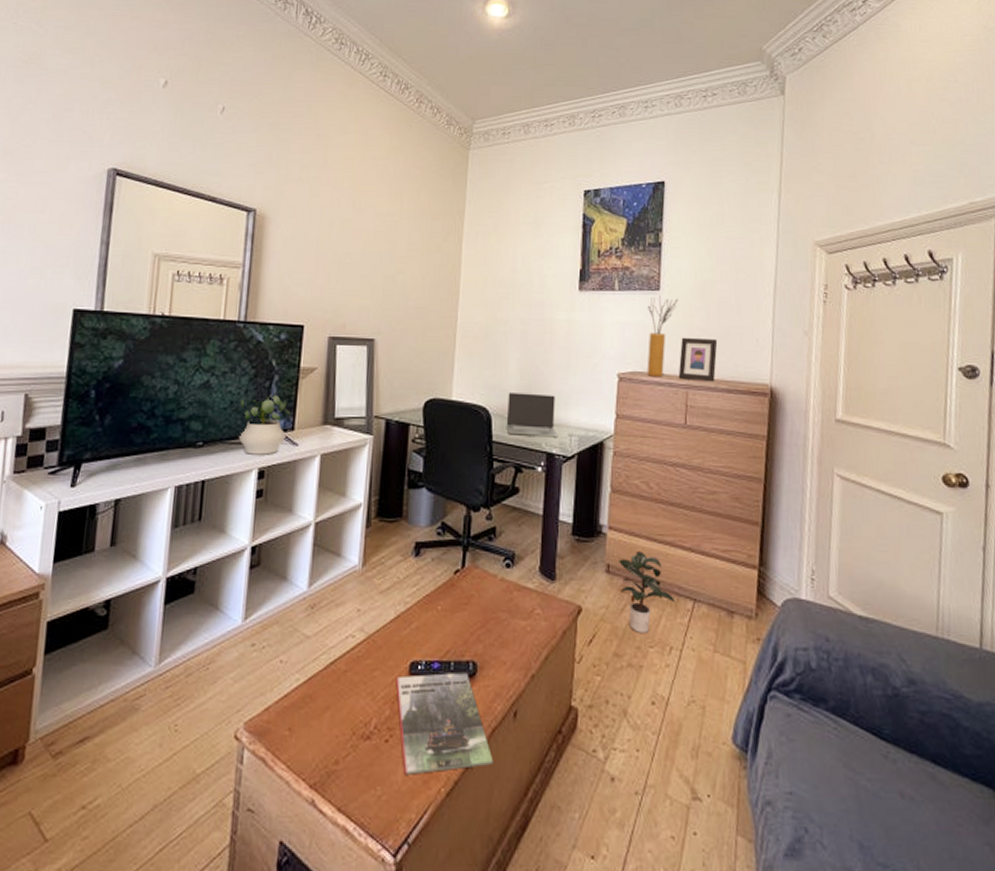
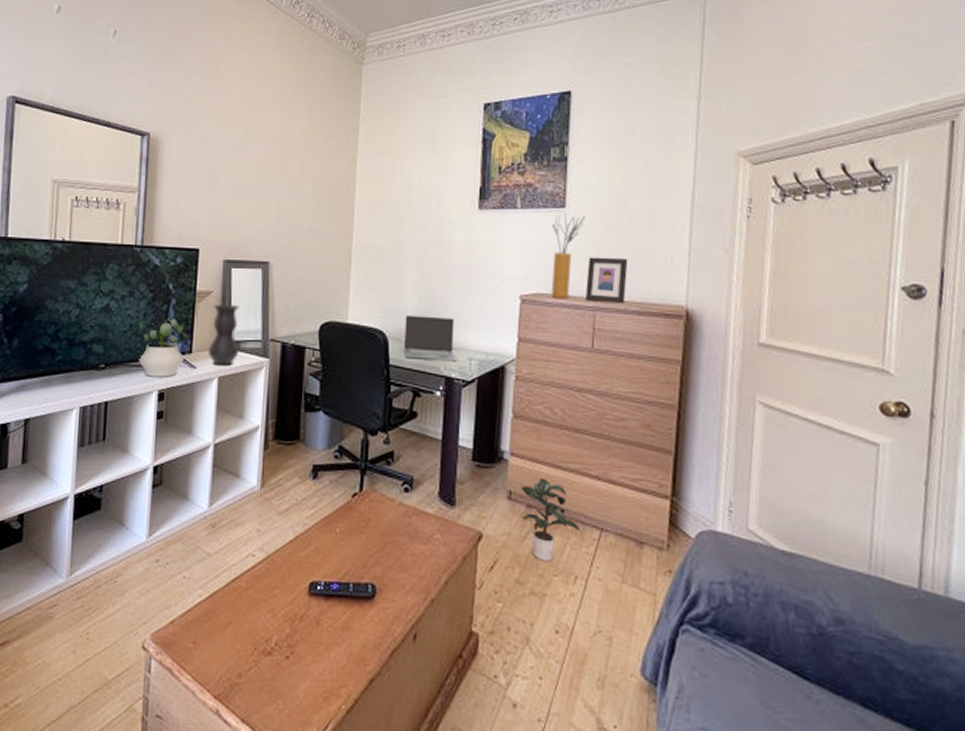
vase: none [310,382,344,442] -> present [207,305,240,365]
magazine: present [396,671,494,775] -> none [295,593,393,691]

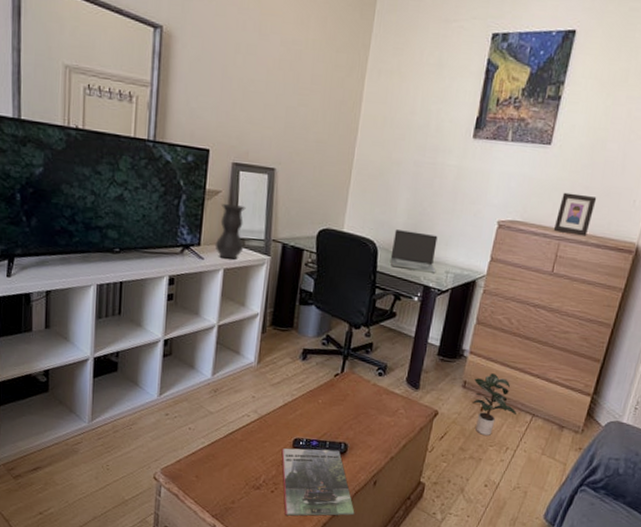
potted plant: present [138,318,189,377] -> none [150,212,198,265]
magazine: none [295,593,393,691] -> present [281,448,355,516]
vase: present [551,213,585,300] -> none [525,149,567,228]

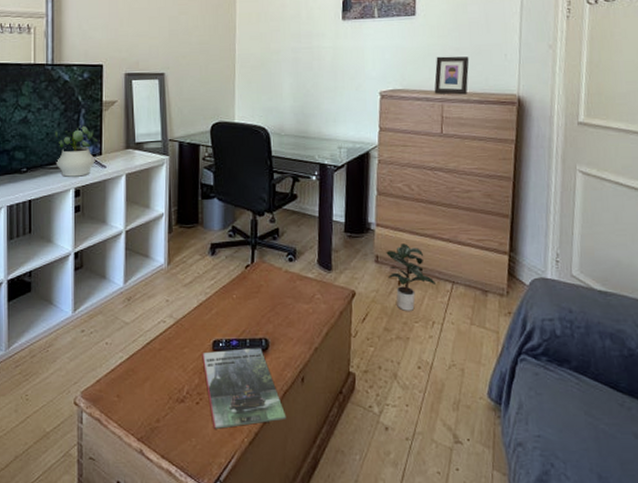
potted plant: none [150,212,198,265] -> present [54,125,99,177]
vase: present [215,204,246,260] -> none [115,112,143,164]
laptop: present [390,229,438,273] -> none [283,113,329,151]

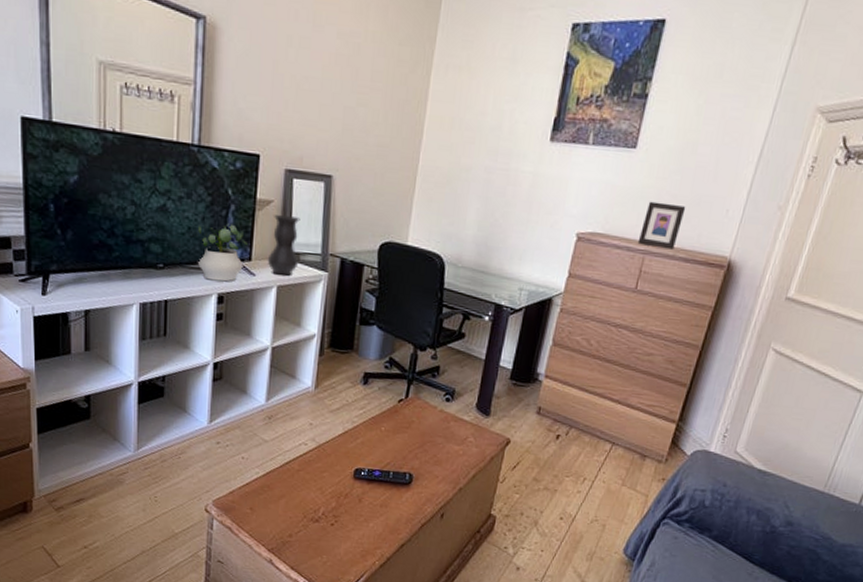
vase: none [115,112,143,164] -> present [267,215,301,276]
magazine: present [202,347,287,429] -> none [341,478,421,550]
potted plant: present [386,244,437,312] -> none [548,398,596,466]

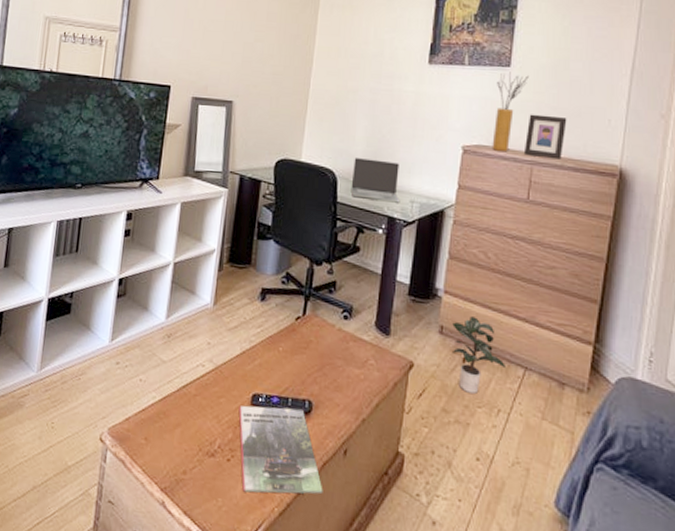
potted plant: present [197,223,249,282] -> none [111,146,158,200]
vase: present [267,215,301,276] -> none [173,137,204,193]
magazine: none [341,478,421,550] -> present [238,405,323,495]
laptop: none [458,243,511,291] -> present [351,158,400,203]
potted plant: none [548,398,596,466] -> present [452,316,507,395]
vase: none [606,154,654,241] -> present [492,72,529,153]

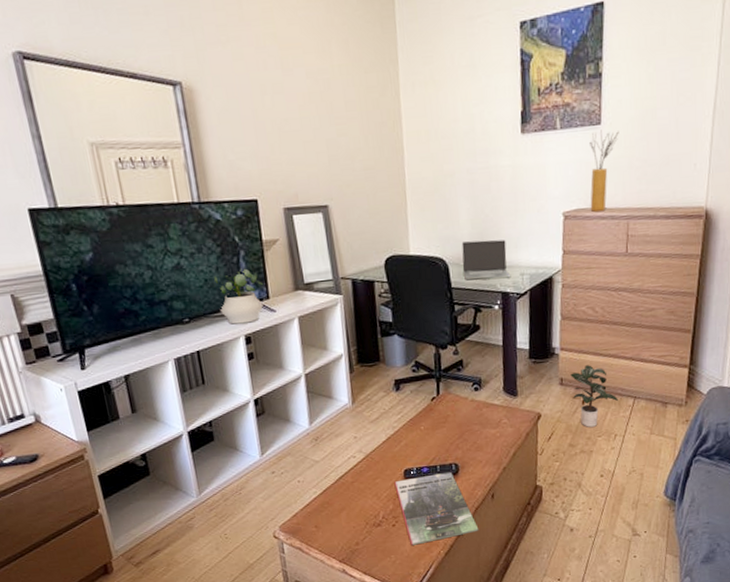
potted plant: none [111,146,158,200] -> present [214,268,264,325]
picture frame: present [523,114,567,160] -> none [619,168,657,212]

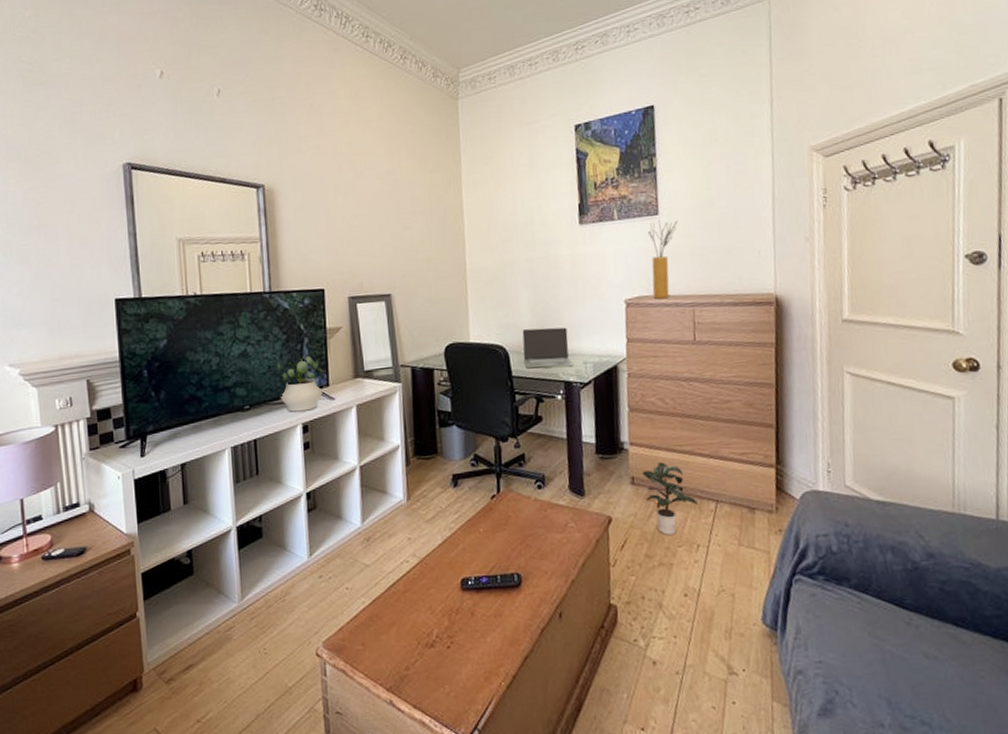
magazine: present [394,471,479,546] -> none [450,583,546,674]

